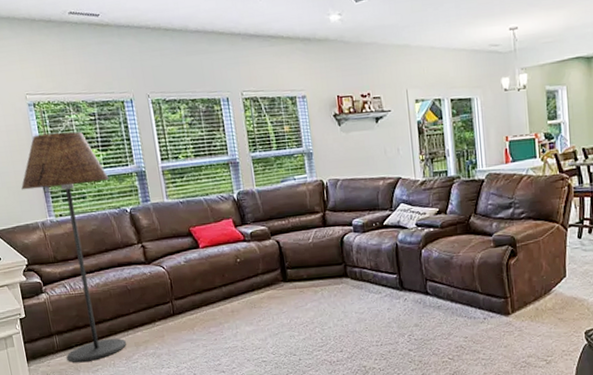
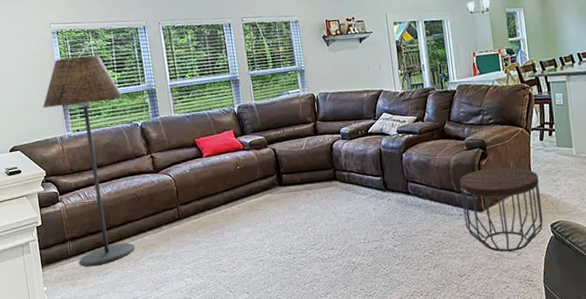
side table: none [484,267,576,360] -> present [459,167,543,252]

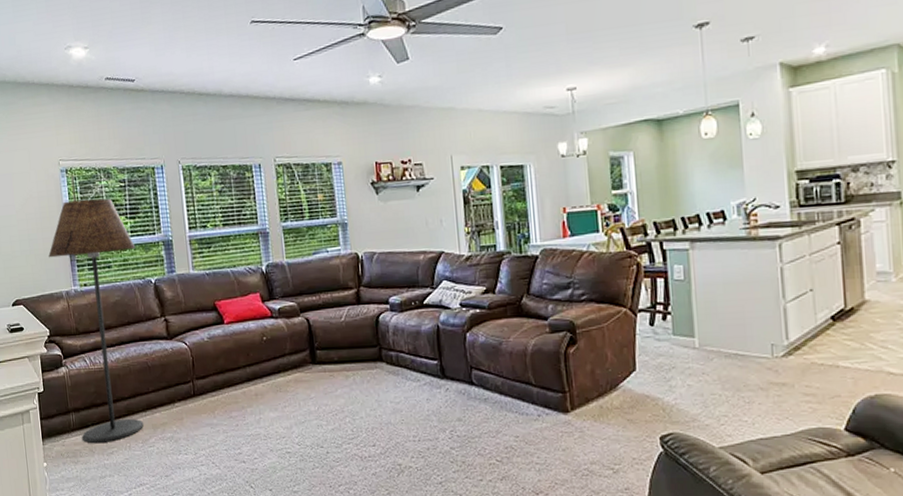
side table: present [459,167,543,252] -> none [538,357,650,467]

